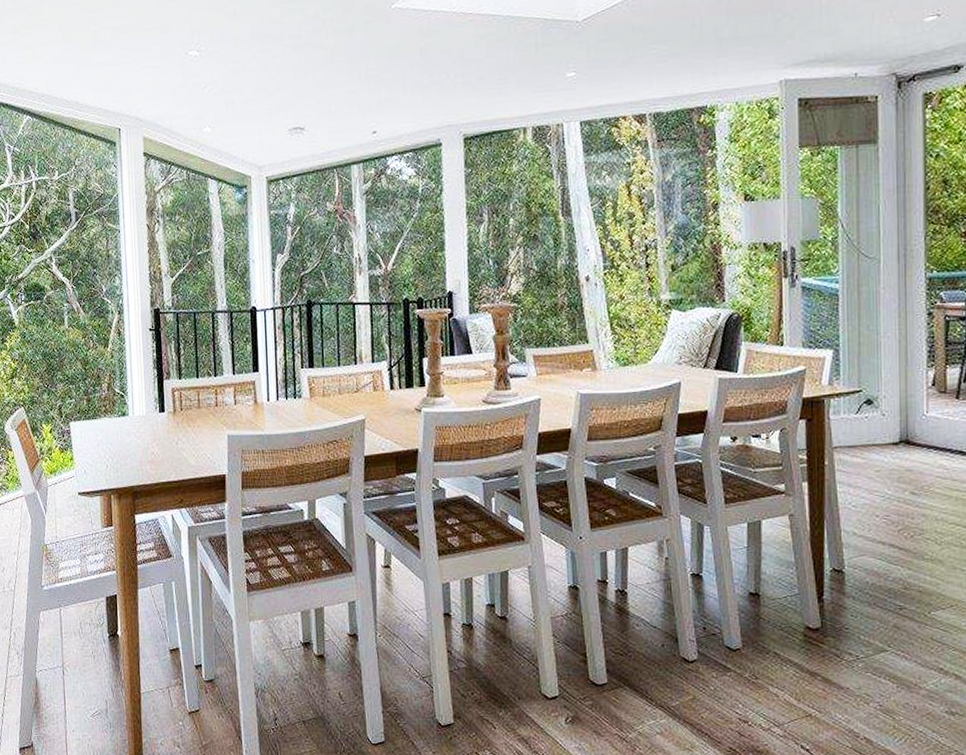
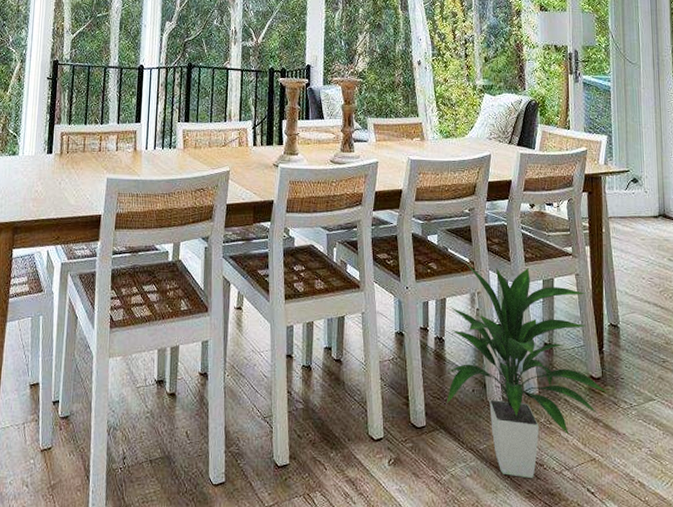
indoor plant: none [630,507,828,735] -> present [445,262,607,478]

